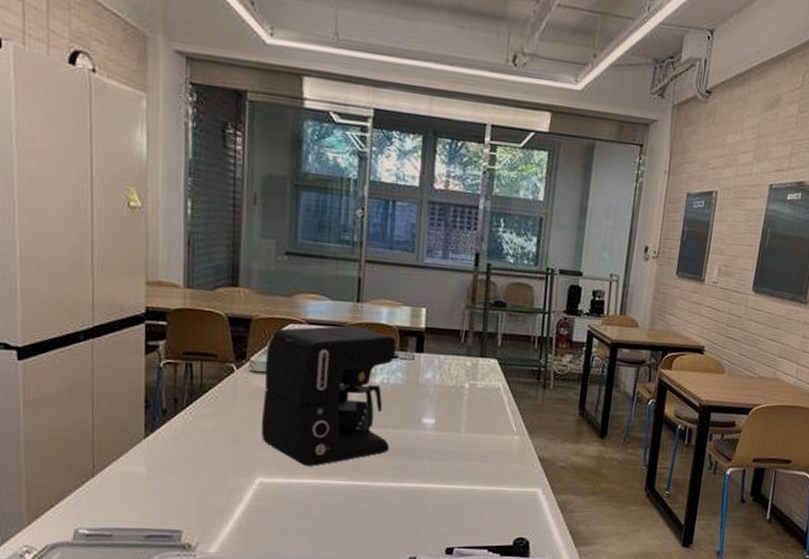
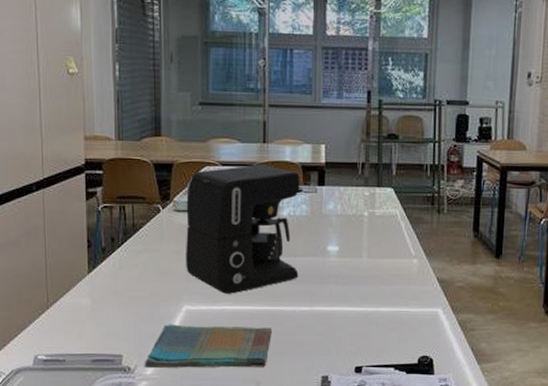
dish towel: none [207,497,356,547] -> present [144,324,272,369]

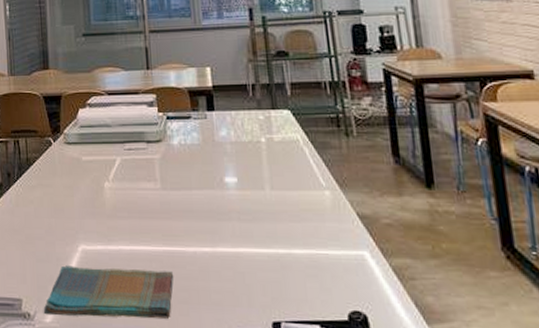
coffee maker: present [186,164,300,294] -> none [76,91,197,232]

